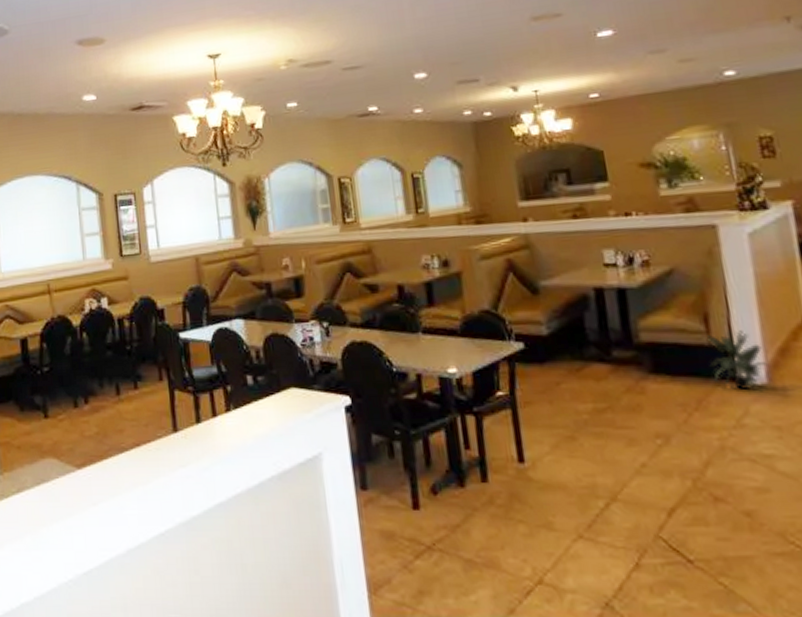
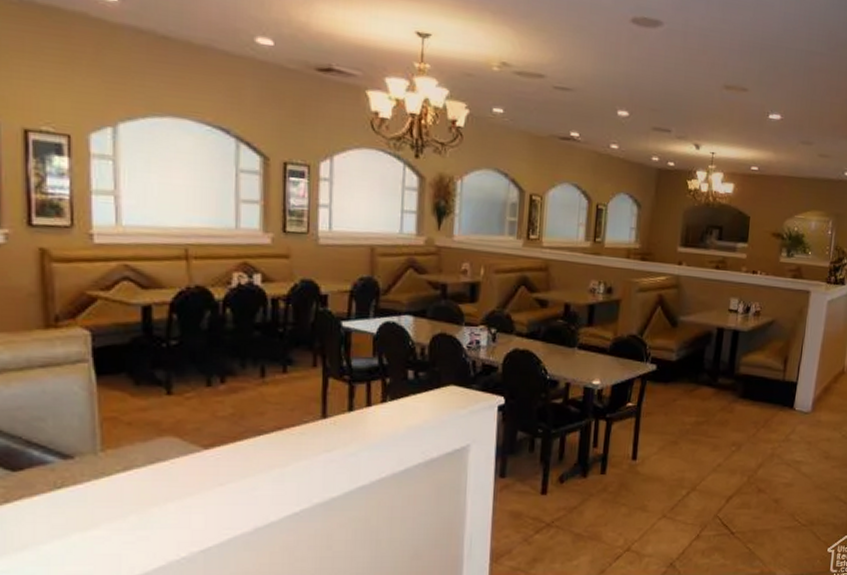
potted plant: present [707,329,769,391] -> none [779,370,815,416]

